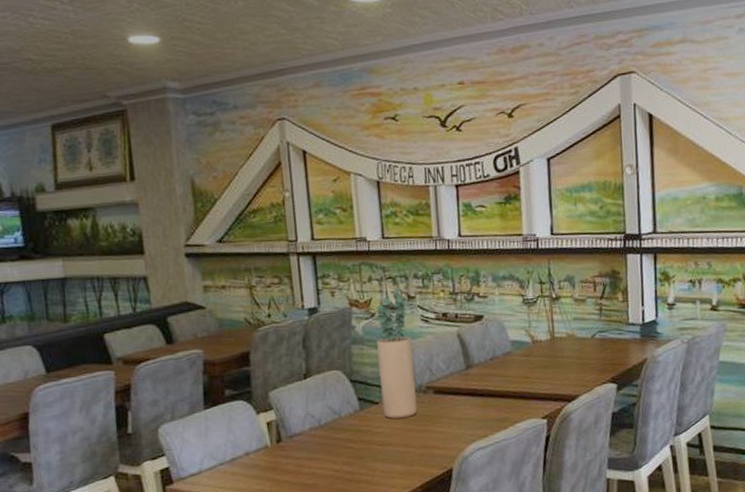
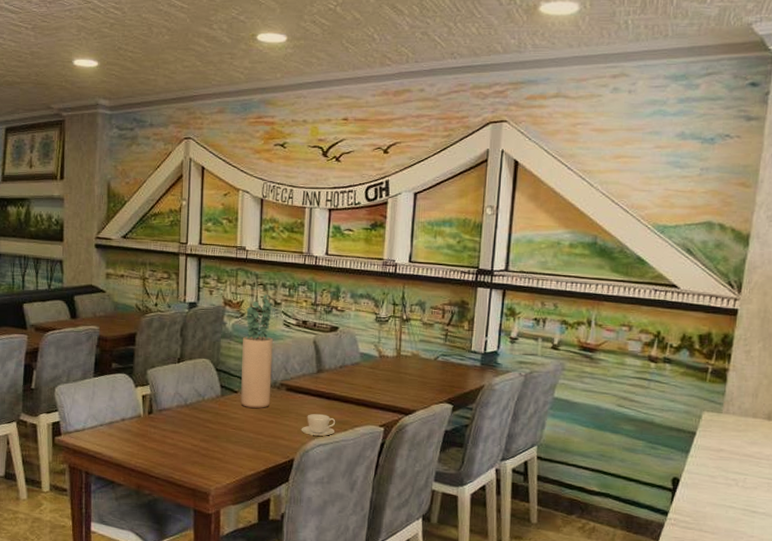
teacup: none [456,413,494,439] -> present [301,413,336,436]

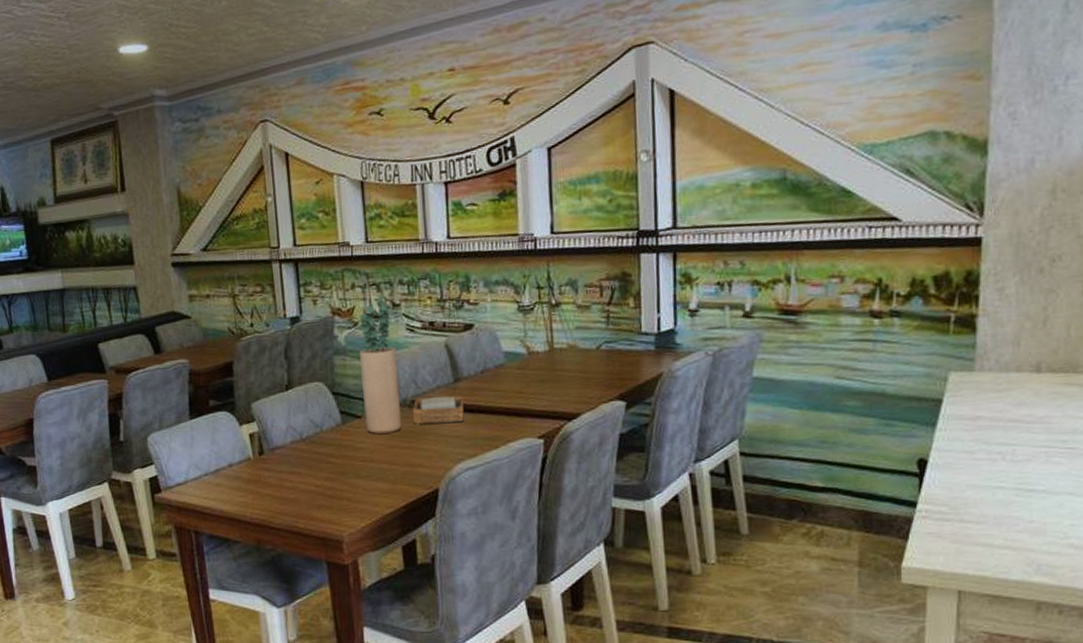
napkin holder: none [279,382,324,407] -> present [412,396,465,425]
teacup: present [301,413,336,436] -> none [442,431,484,458]

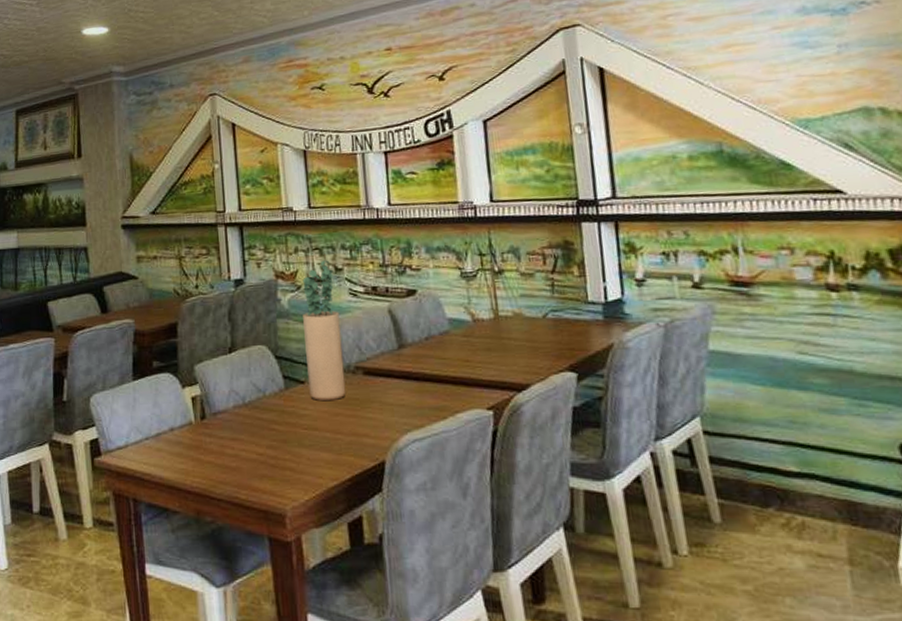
napkin holder: present [412,396,465,425] -> none [356,362,410,392]

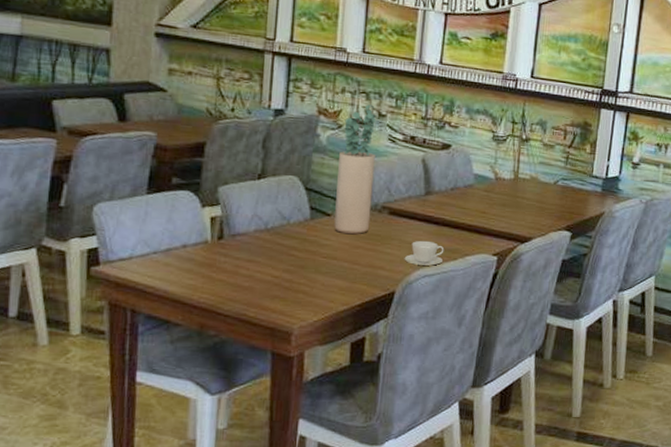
teacup: none [388,400,431,429] -> present [404,240,445,266]

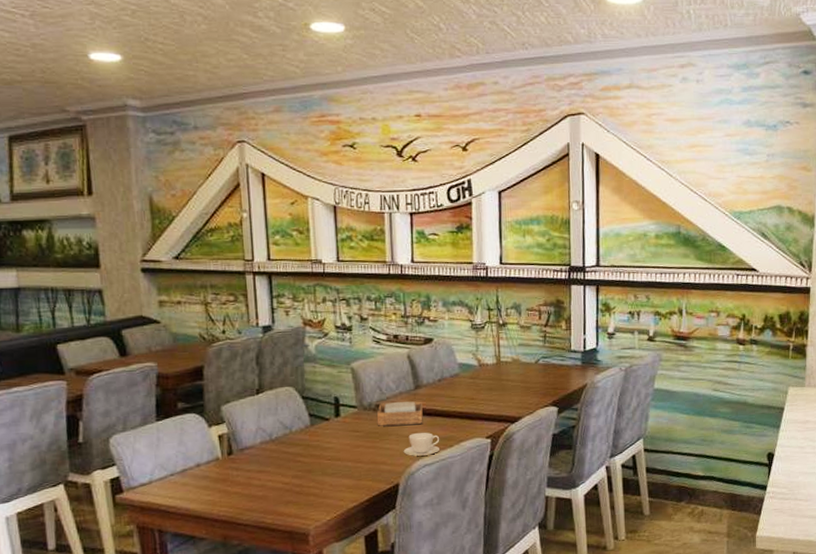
vase: present [334,98,377,235] -> none [329,304,367,436]
napkin holder: none [380,205,432,233] -> present [376,401,424,426]

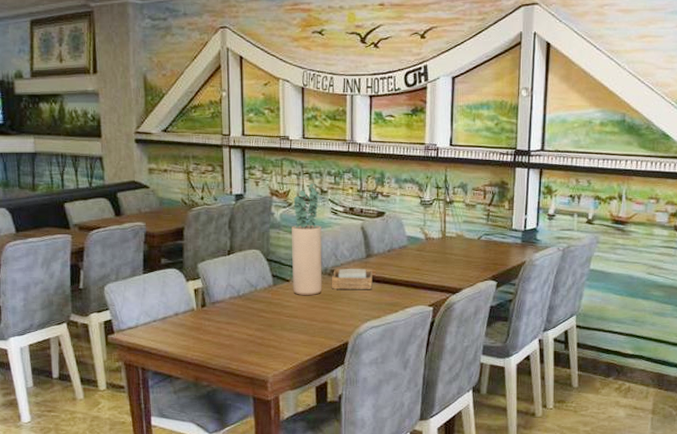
vase: none [329,304,367,436] -> present [292,177,322,296]
teacup: present [403,432,440,456] -> none [353,297,387,318]

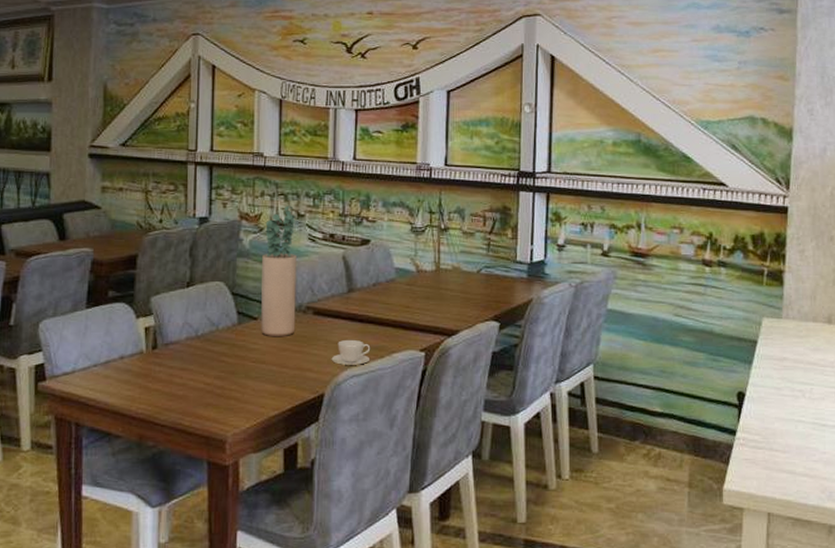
napkin holder: present [331,268,373,290] -> none [306,304,356,331]
teacup: none [353,297,387,318] -> present [331,339,371,365]

